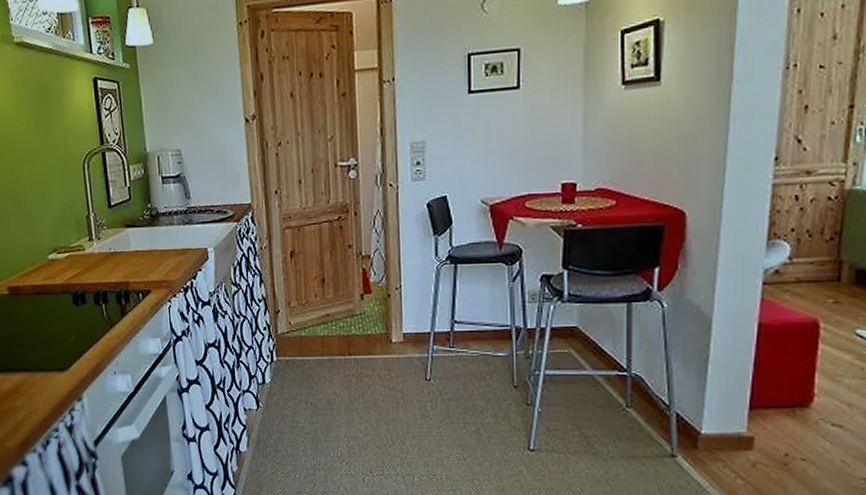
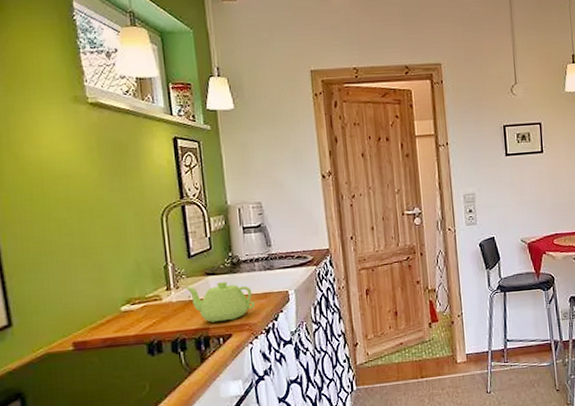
teapot: none [105,234,174,277] -> present [184,281,256,322]

